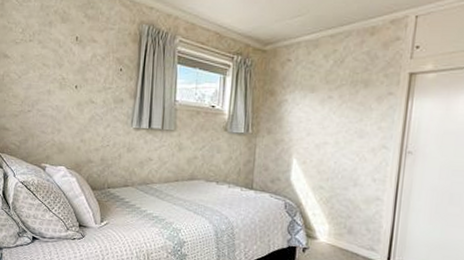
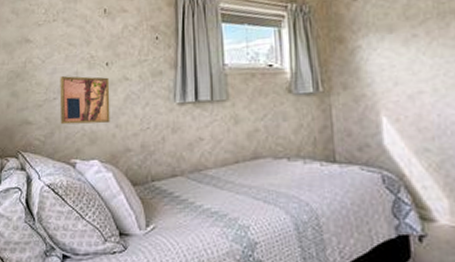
wall art: none [33,93,78,138] -> present [59,76,110,125]

